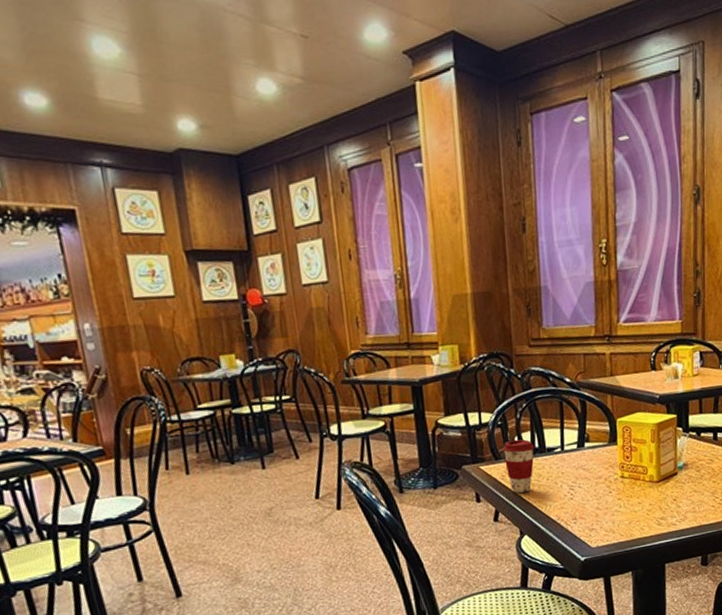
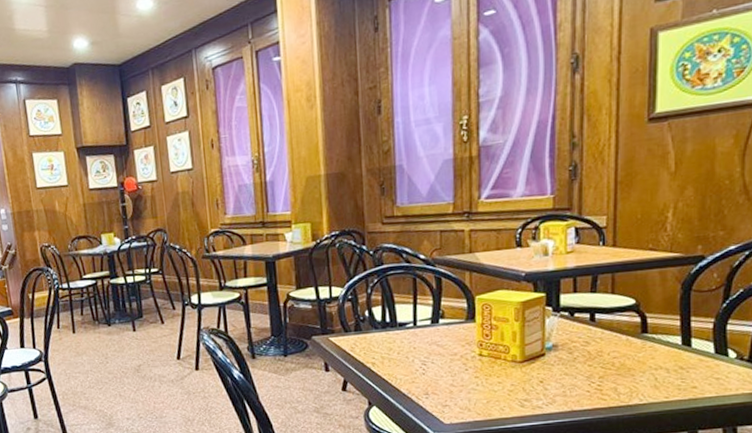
coffee cup: present [502,439,535,494] -> none [352,313,386,366]

